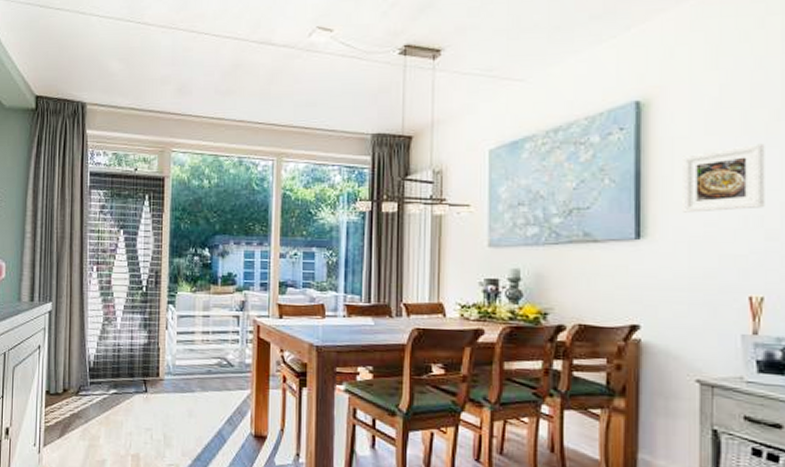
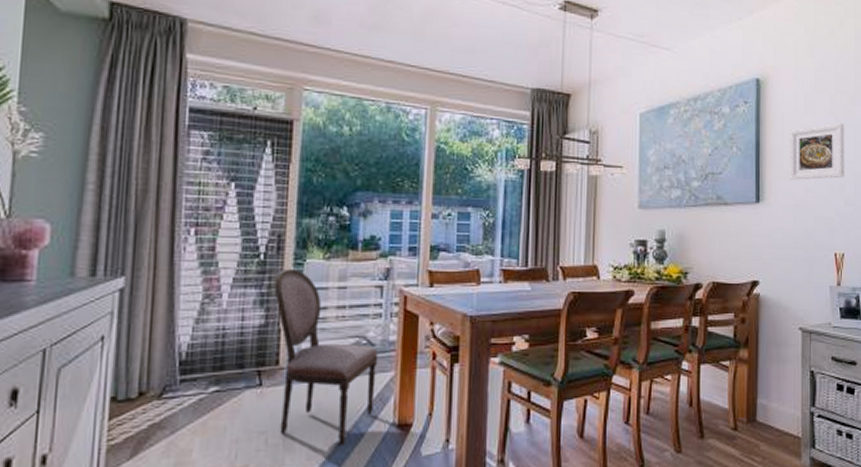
dining chair: none [154,299,237,448] -> present [274,268,379,446]

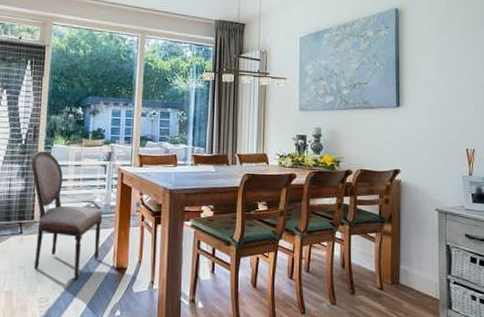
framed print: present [790,123,844,180] -> none [425,43,474,89]

